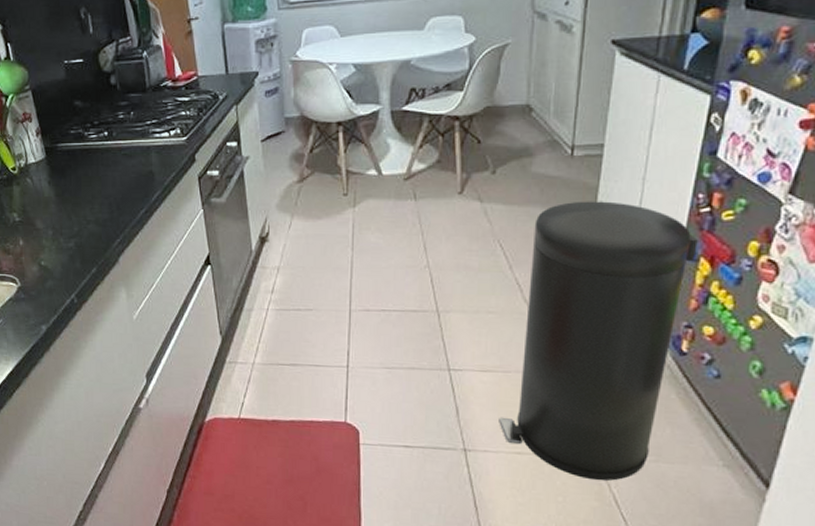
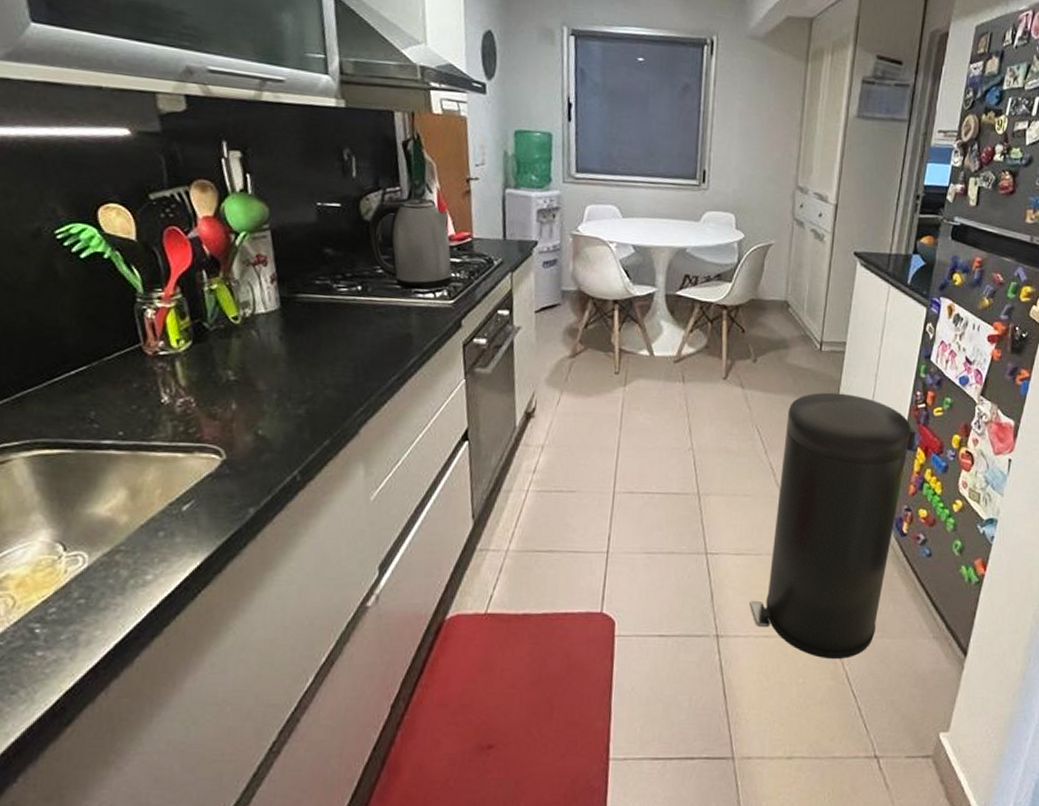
kettle: none [108,45,184,131] -> present [368,198,453,290]

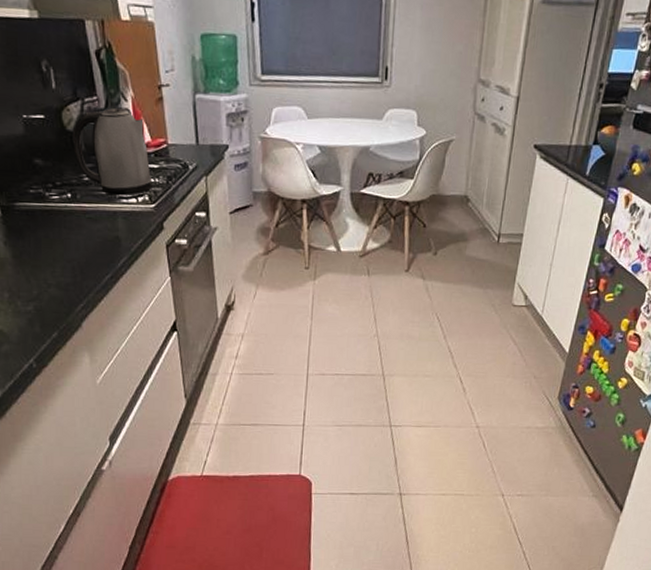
pedal bin: present [749,392,916,659] -> none [429,281,587,513]

